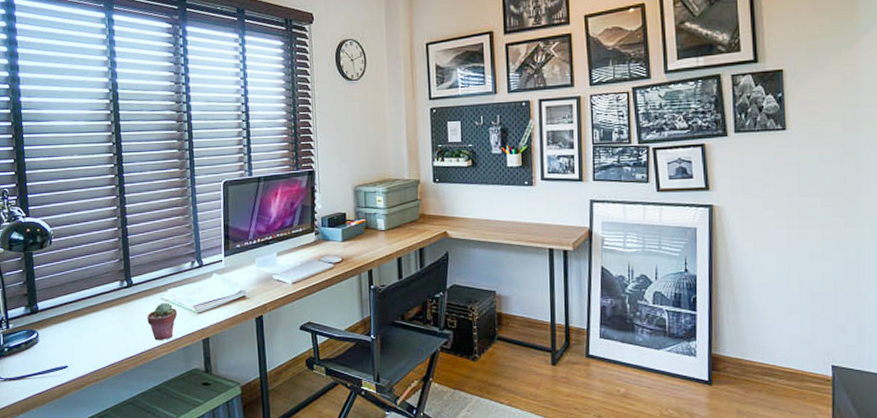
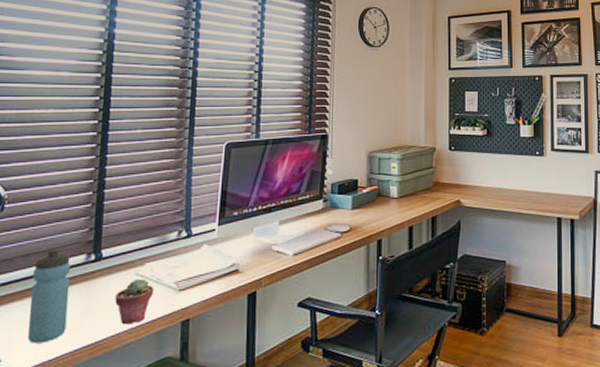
water bottle: none [81,277,113,353] -> present [28,250,71,343]

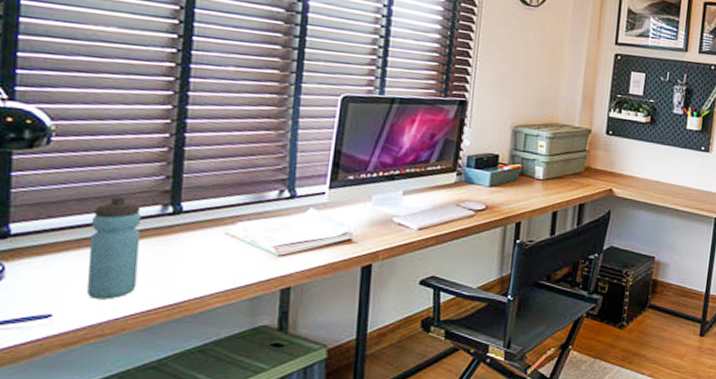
potted succulent: present [115,279,155,325] -> none [198,239,248,288]

